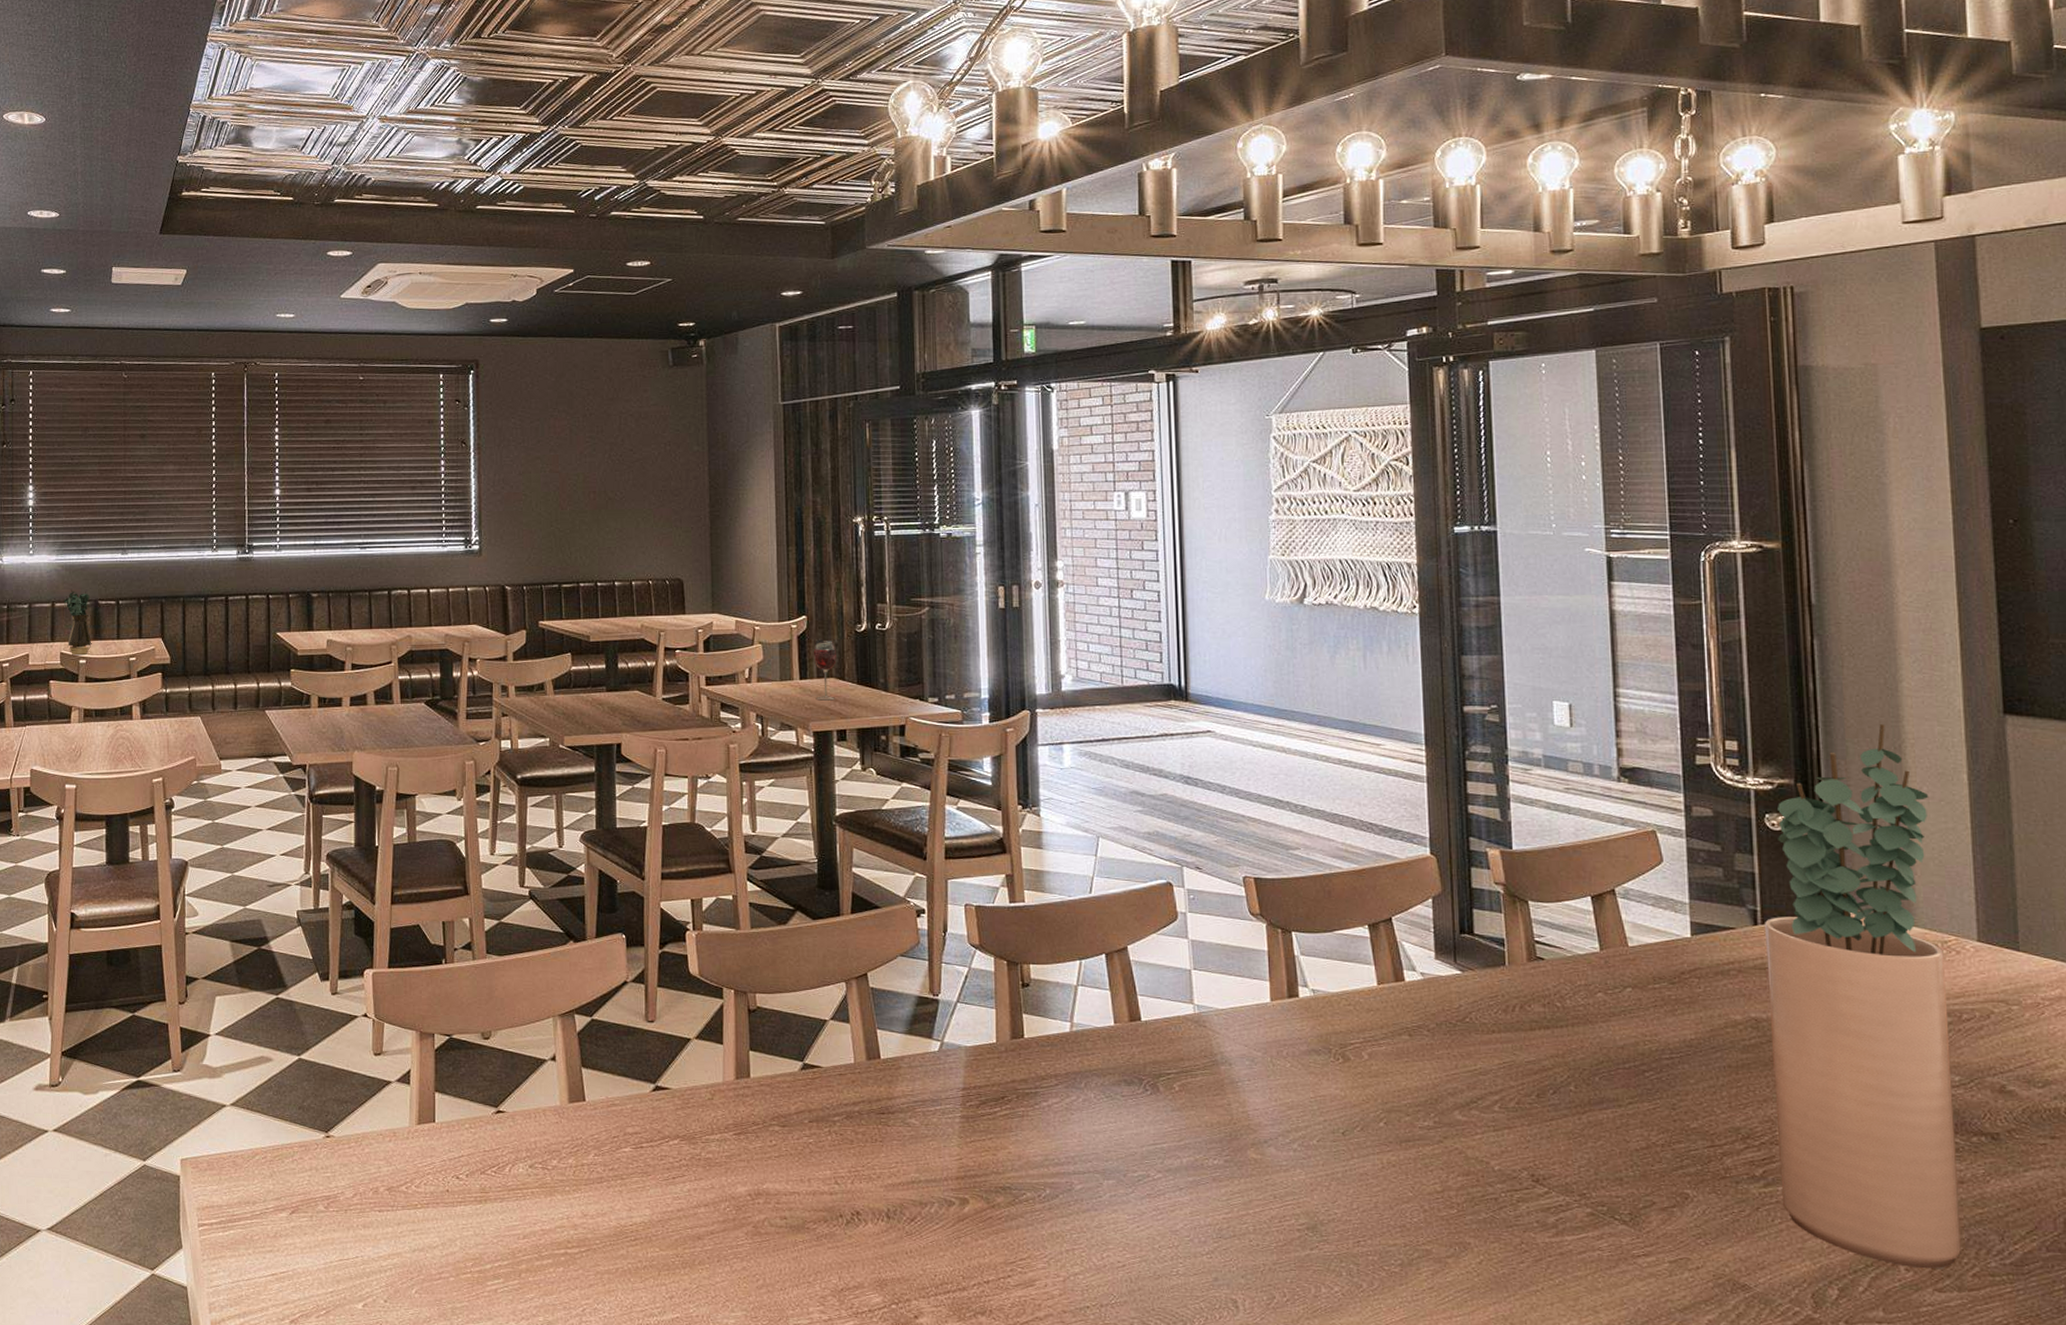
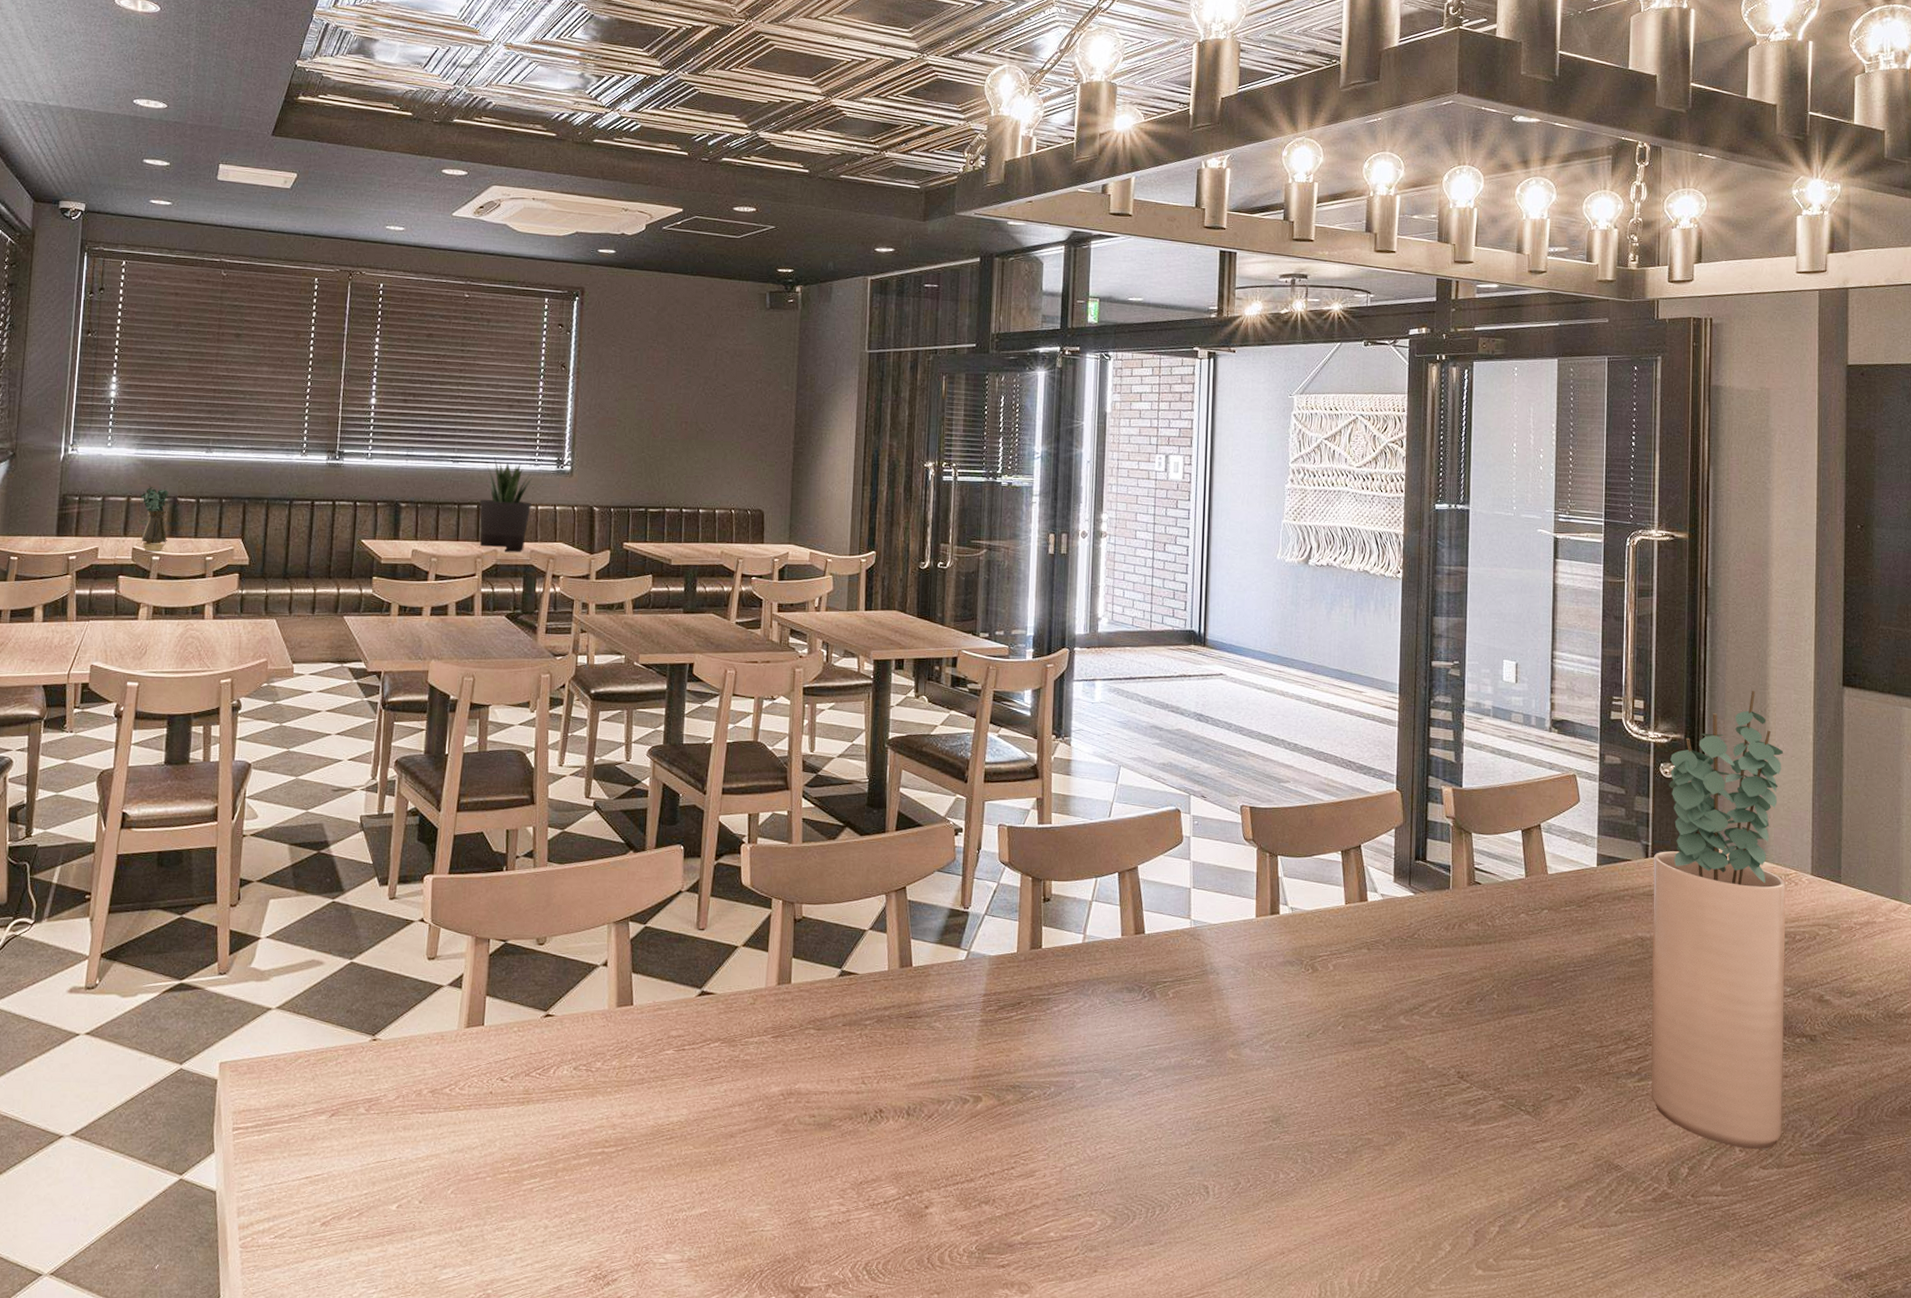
planter: none [390,540,442,638] -> present [479,456,533,553]
wineglass: present [813,639,836,701] -> none [879,574,900,632]

